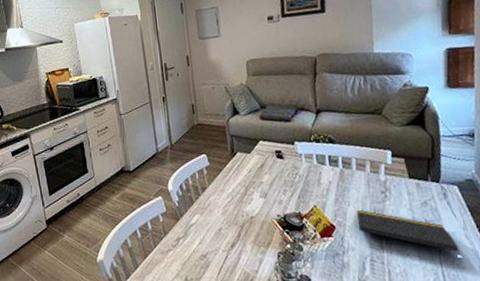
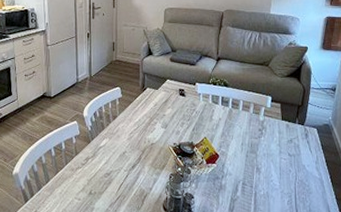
notepad: present [356,209,462,261] -> none [237,142,310,187]

